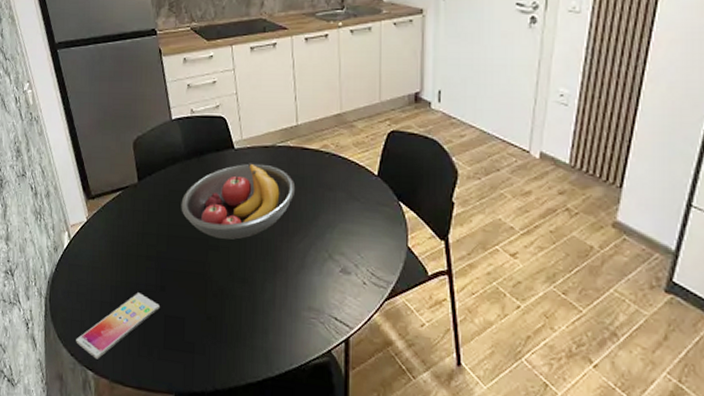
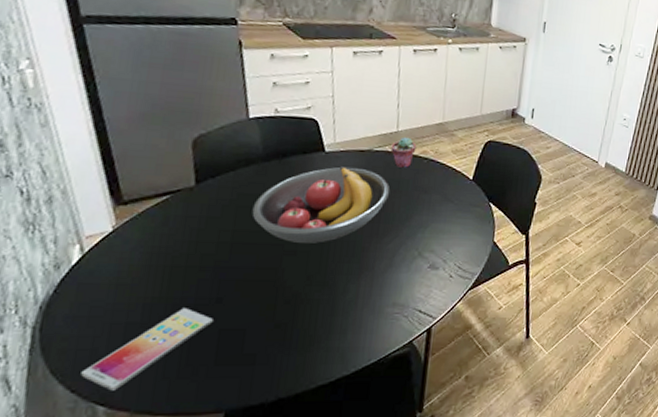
potted succulent: none [292,130,317,163] -> present [391,136,417,168]

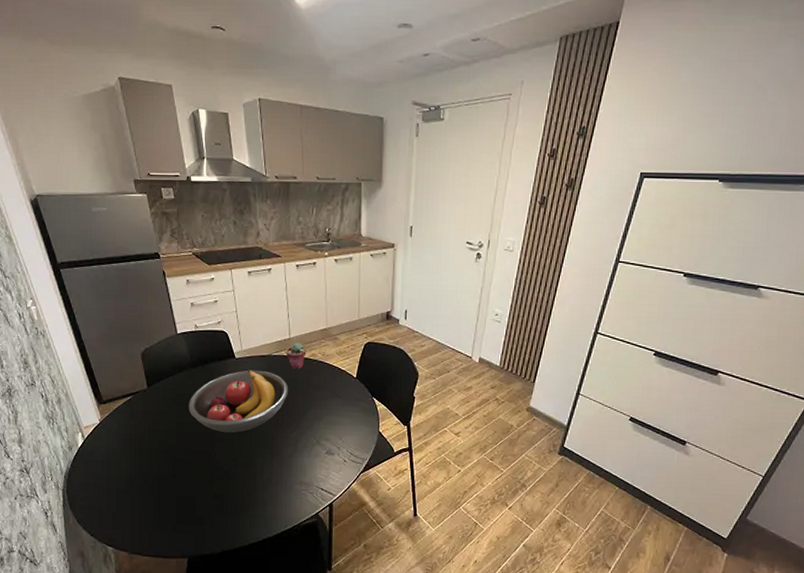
smartphone: present [80,308,213,391] -> none [95,480,172,537]

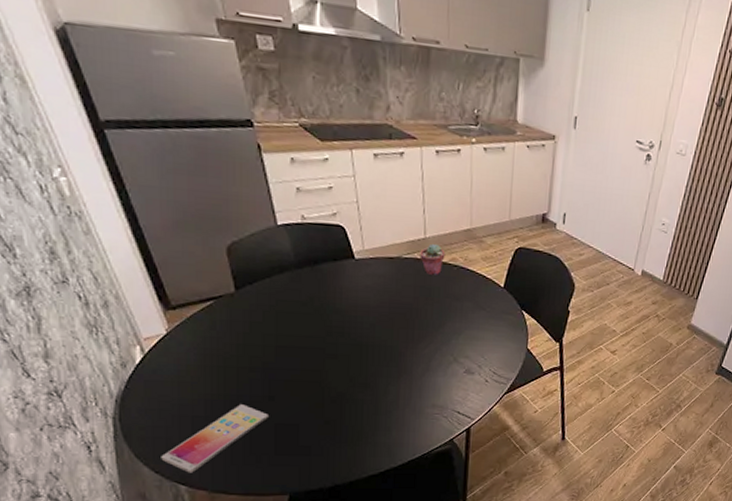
smartphone: none [95,480,172,537] -> present [161,404,268,473]
fruit bowl: present [188,370,289,433] -> none [291,273,422,348]

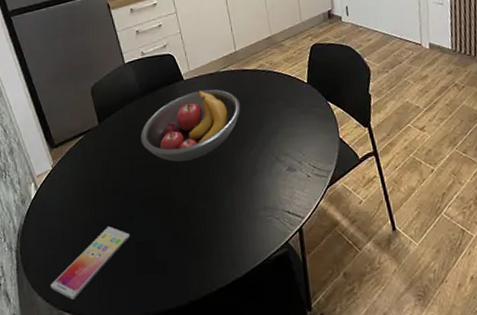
fruit bowl: none [291,273,422,348] -> present [140,89,241,162]
potted succulent: present [420,243,446,275] -> none [233,54,254,83]

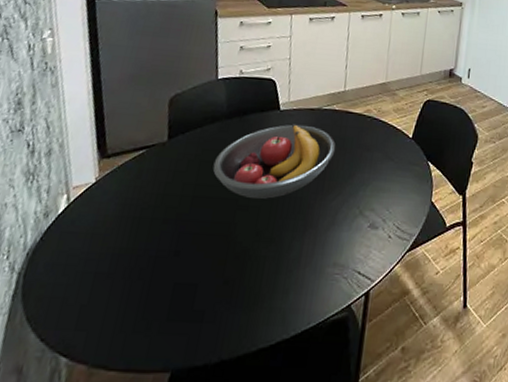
smartphone: present [50,226,130,300] -> none [51,260,170,342]

